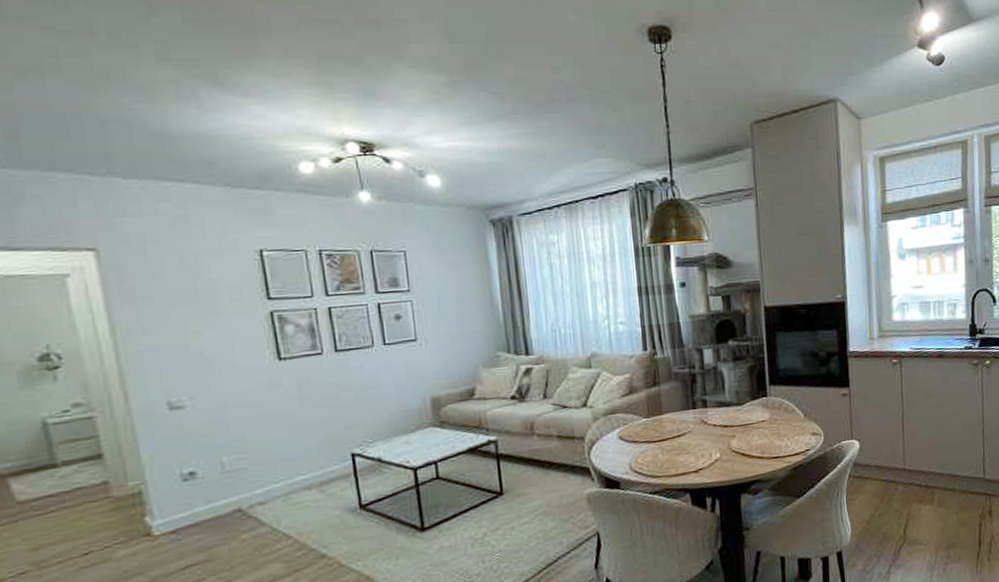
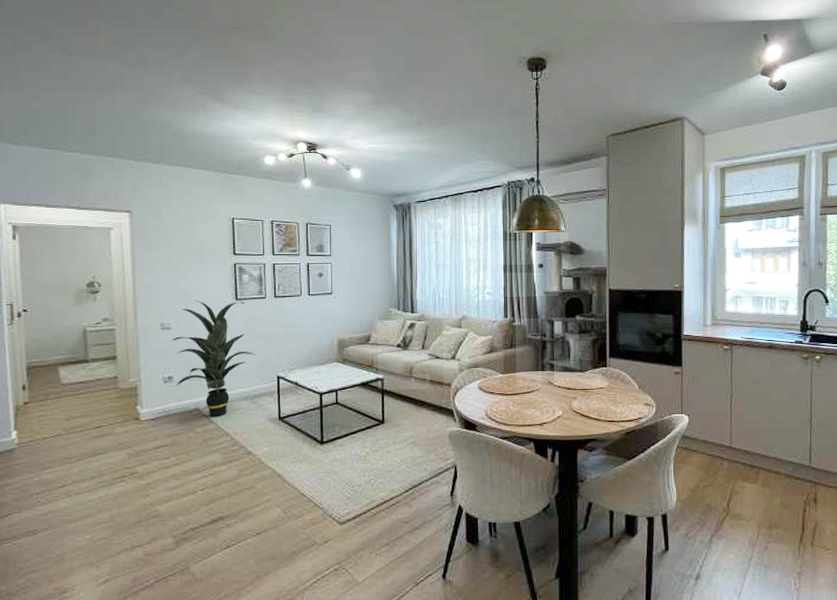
indoor plant: none [187,361,318,519] -> present [171,300,256,418]

